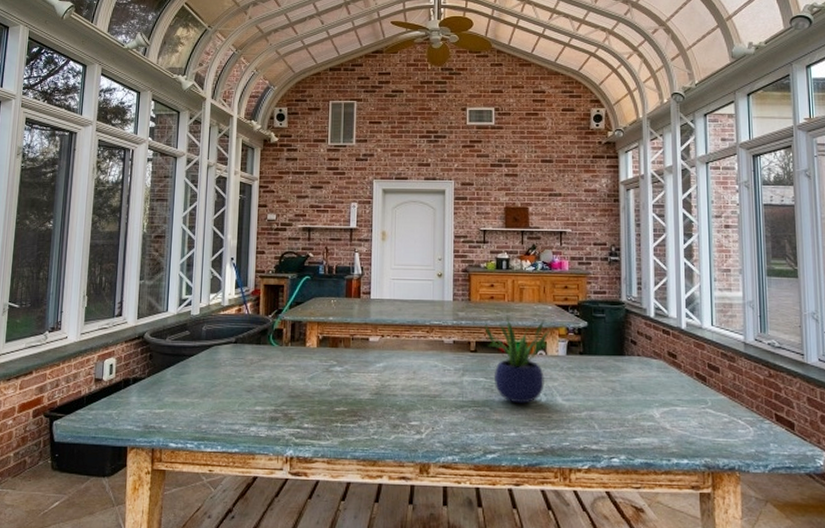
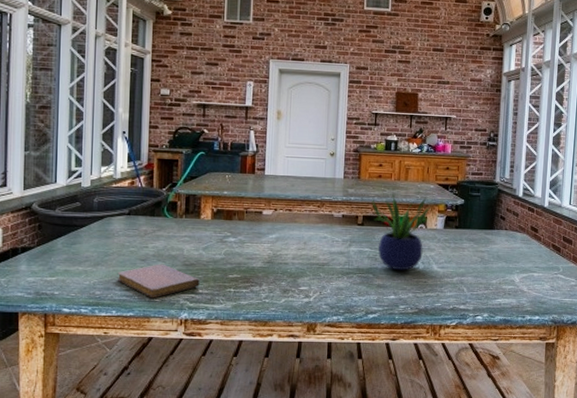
notebook: none [223,395,306,433] -> present [117,264,200,299]

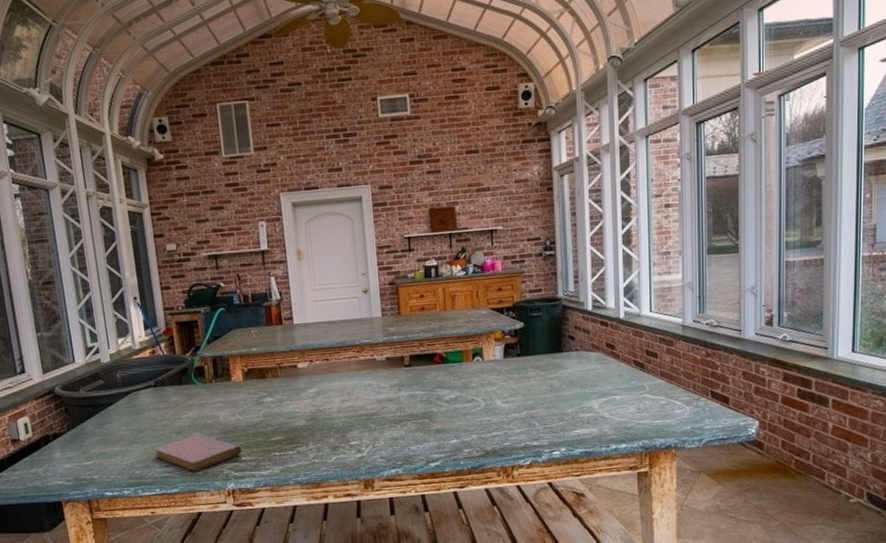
potted plant: present [372,194,430,271] -> none [417,325,485,412]

